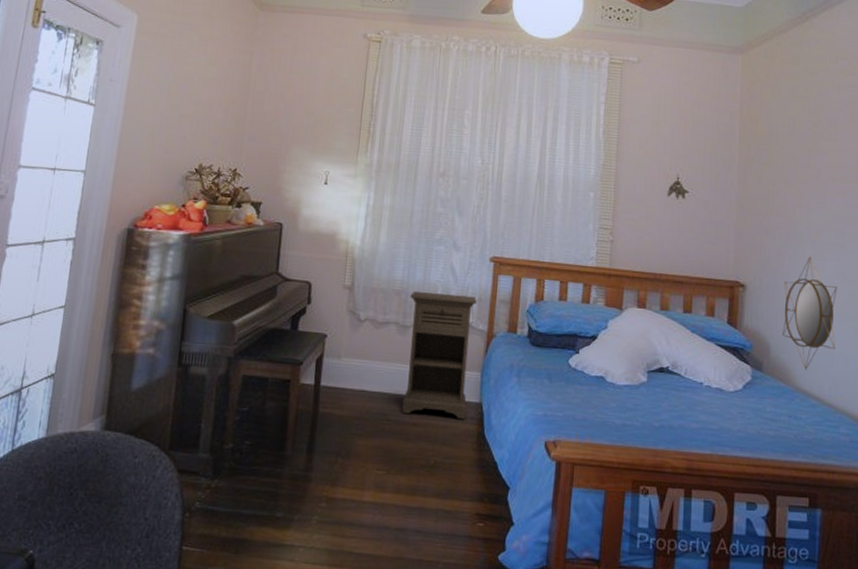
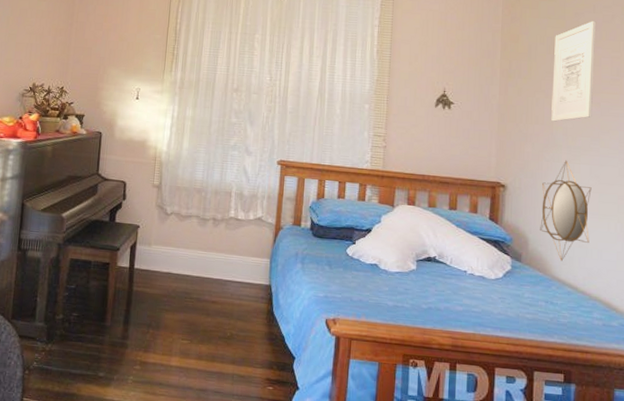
nightstand: present [402,292,477,419] -> none [202,190,266,298]
wall art: none [794,102,840,213] -> present [551,21,596,122]

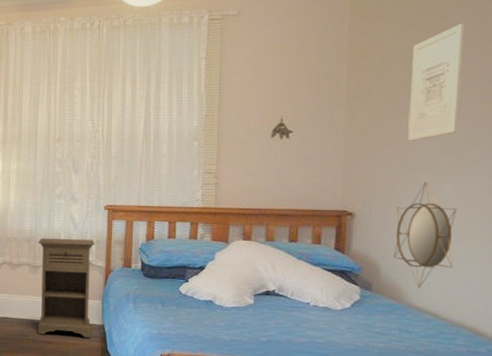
nightstand: none [202,190,266,298] -> present [38,239,95,338]

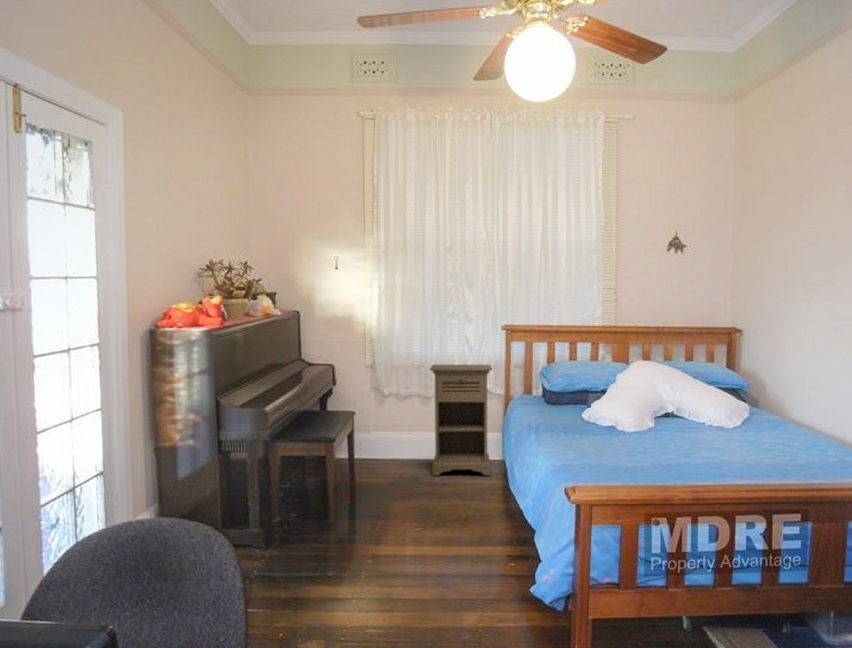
home mirror: present [393,181,457,289] -> none [777,298,827,403]
wall art: present [408,23,465,141] -> none [787,144,831,258]

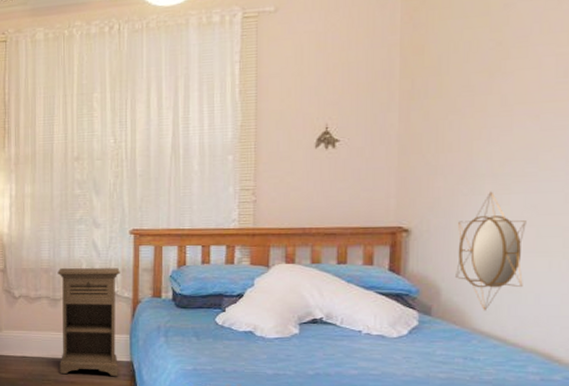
home mirror: none [777,298,827,403] -> present [455,191,527,311]

